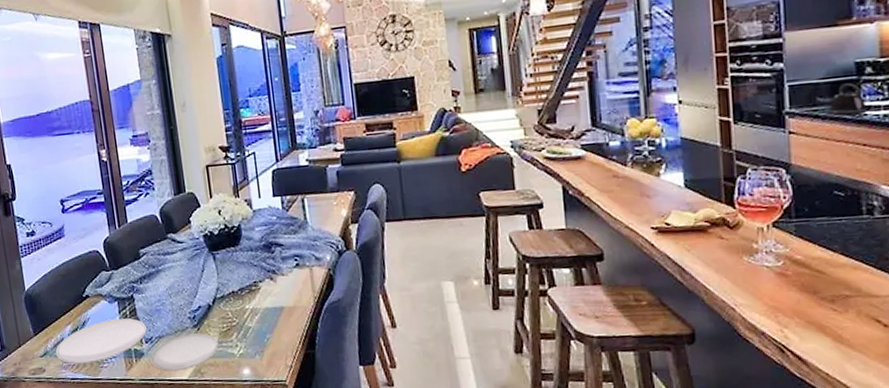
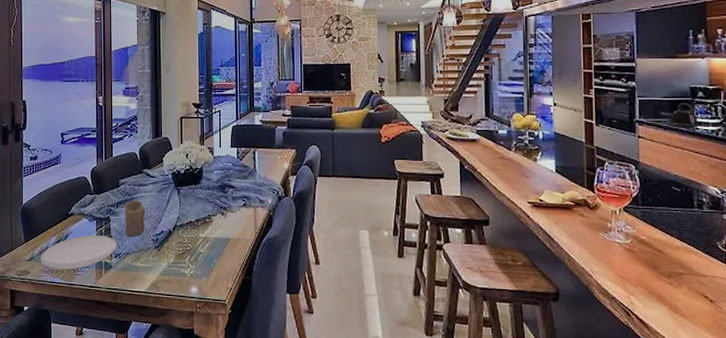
candle: none [149,272,179,316] -> present [124,200,146,236]
plate: present [150,333,219,371] -> none [117,253,174,284]

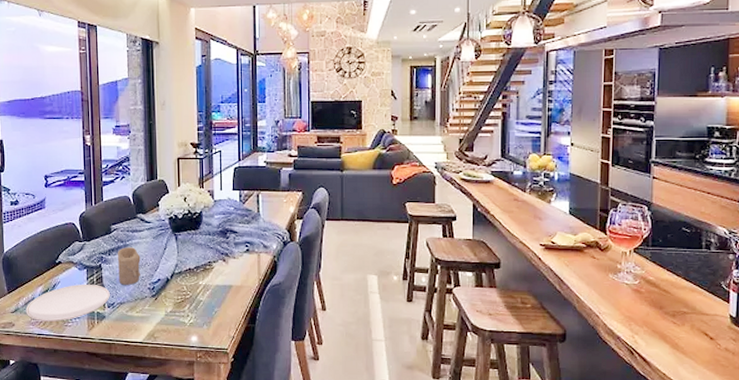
kettle: present [670,103,699,128] -> none [685,143,713,169]

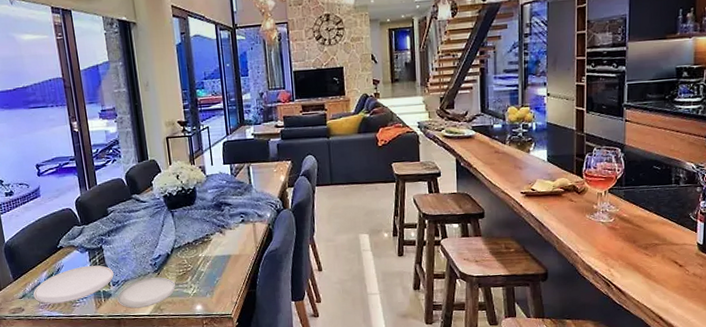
plate: none [111,302,172,334] -> present [117,277,176,309]
candle: present [117,247,141,285] -> none [116,227,142,263]

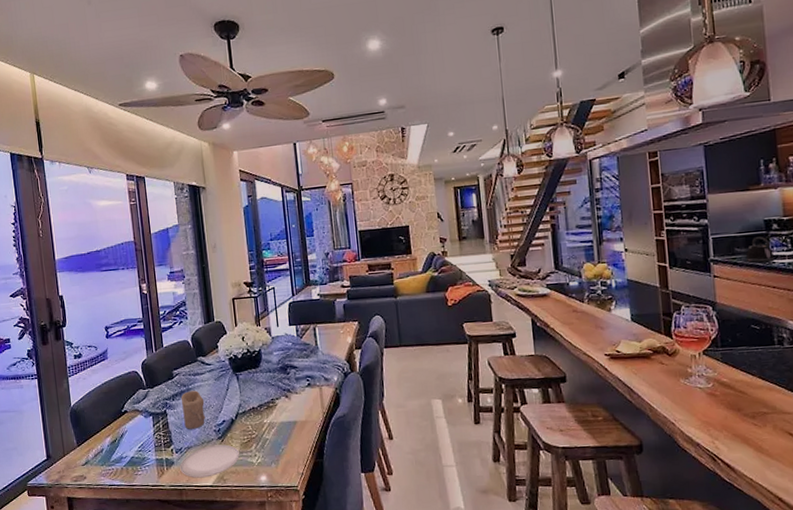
plate: present [33,265,114,304] -> none [95,431,177,472]
candle: none [116,227,142,263] -> present [180,390,206,429]
kettle: none [655,84,681,109] -> present [745,236,775,263]

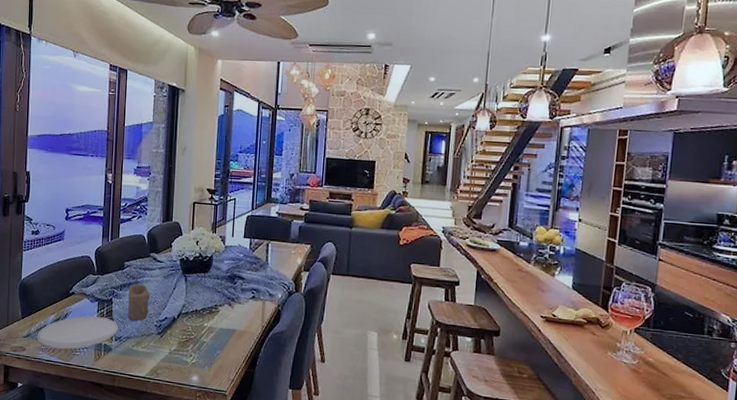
plate: none [95,431,177,472] -> present [37,316,118,350]
plate: present [180,444,240,478] -> none [117,339,176,369]
kettle: present [745,236,775,263] -> none [692,229,721,256]

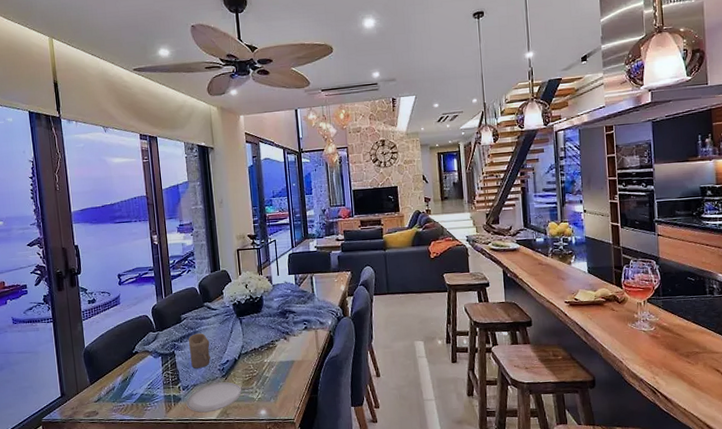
plate: present [37,316,118,350] -> none [107,370,184,408]
plate: none [117,339,176,369] -> present [186,382,242,413]

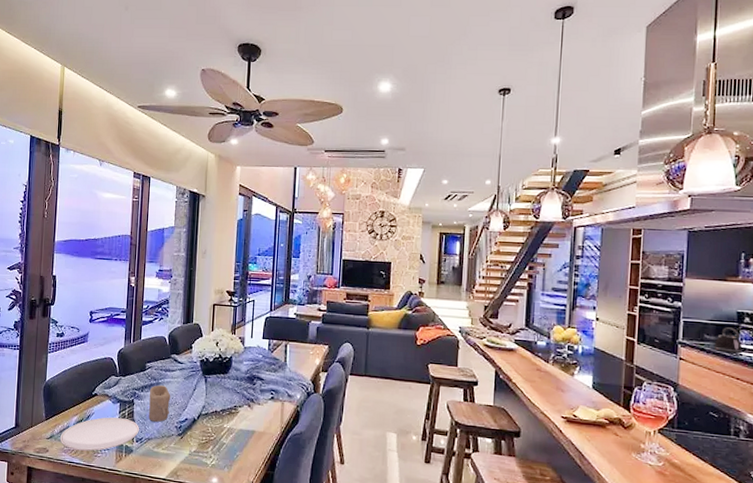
plate: none [107,370,184,408] -> present [60,417,139,452]
plate: present [186,382,242,413] -> none [137,440,196,471]
kettle: none [684,201,708,224] -> present [713,327,743,354]

